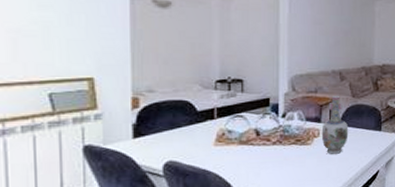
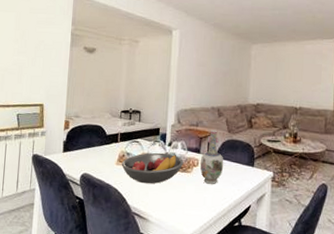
fruit bowl: none [221,126,302,164] -> present [121,152,184,184]

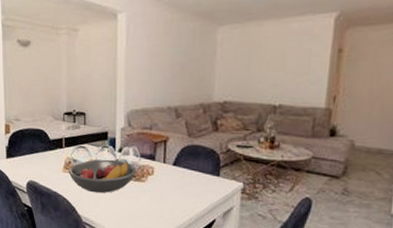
vase: present [200,129,224,184] -> none [155,133,184,195]

